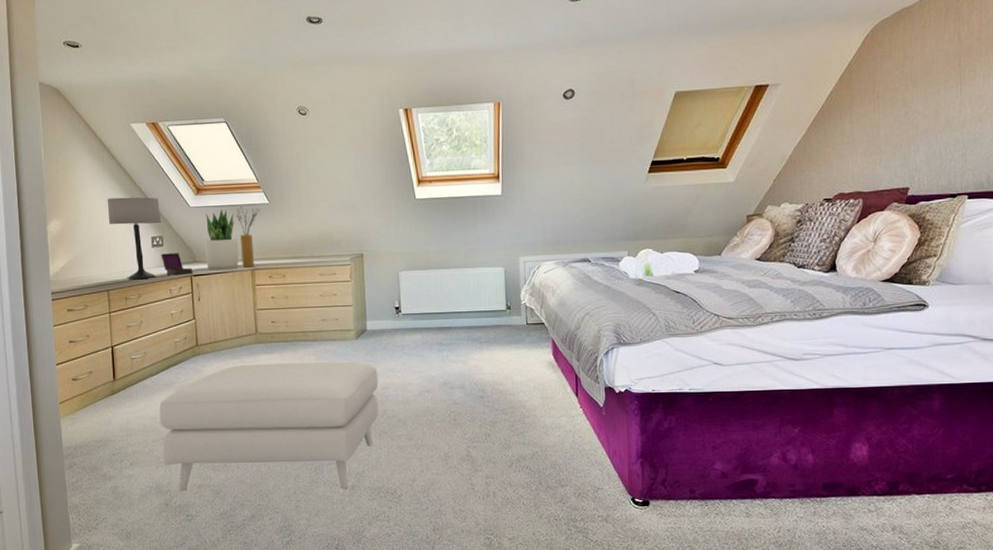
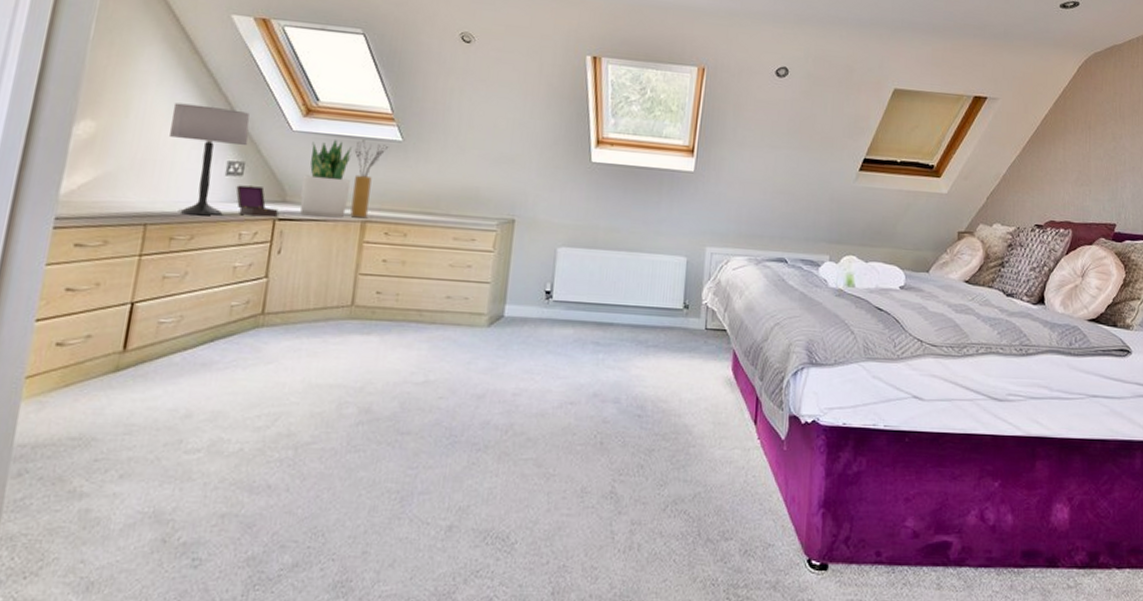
ottoman: present [159,362,379,491] -> none [174,346,510,529]

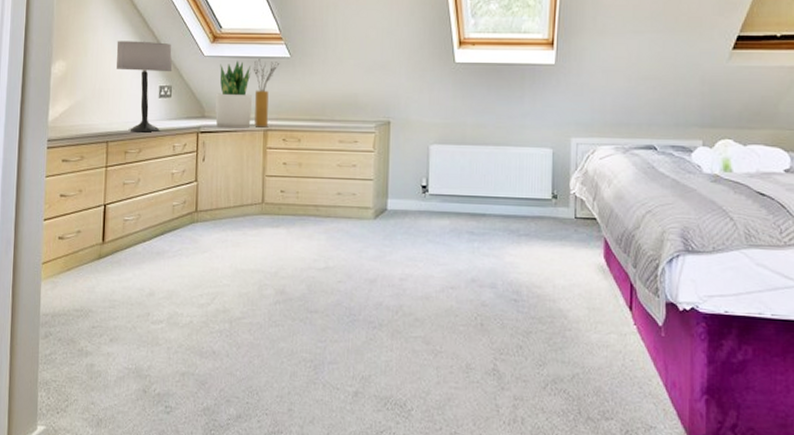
jewelry box: present [235,184,279,218] -> none [167,104,200,131]

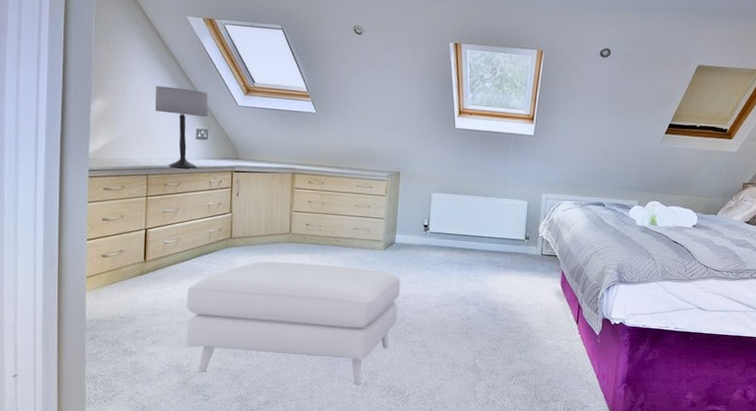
ottoman: none [147,238,396,395] -> present [186,261,401,385]
planter: present [215,60,252,129] -> none [248,111,281,171]
vase: present [253,59,279,128] -> none [282,112,306,171]

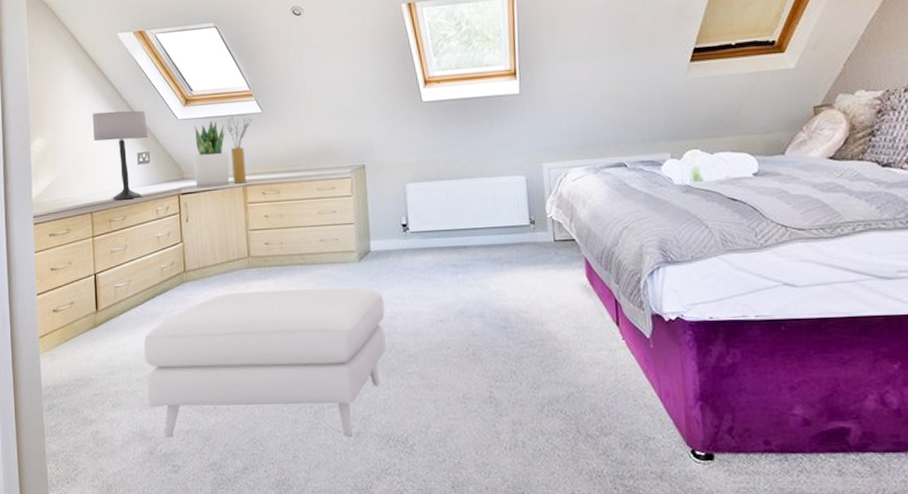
planter: none [248,111,281,171] -> present [192,120,230,188]
vase: none [282,112,306,171] -> present [226,117,251,184]

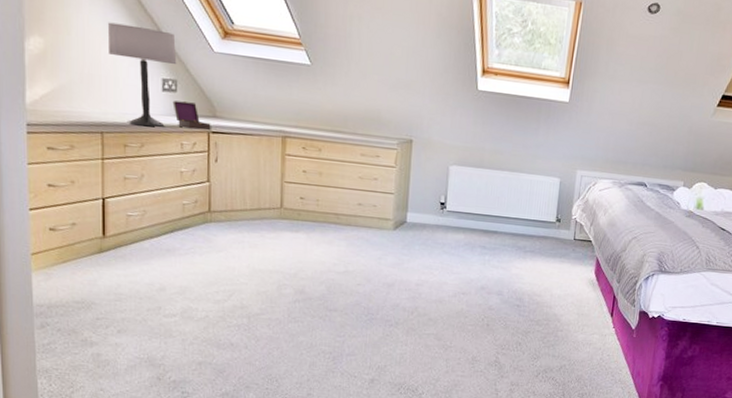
ottoman: present [143,288,386,437] -> none [157,239,413,381]
jewelry box: none [147,169,181,195] -> present [172,100,211,131]
planter: present [192,120,230,188] -> none [227,61,269,133]
vase: present [226,117,251,184] -> none [270,62,298,134]

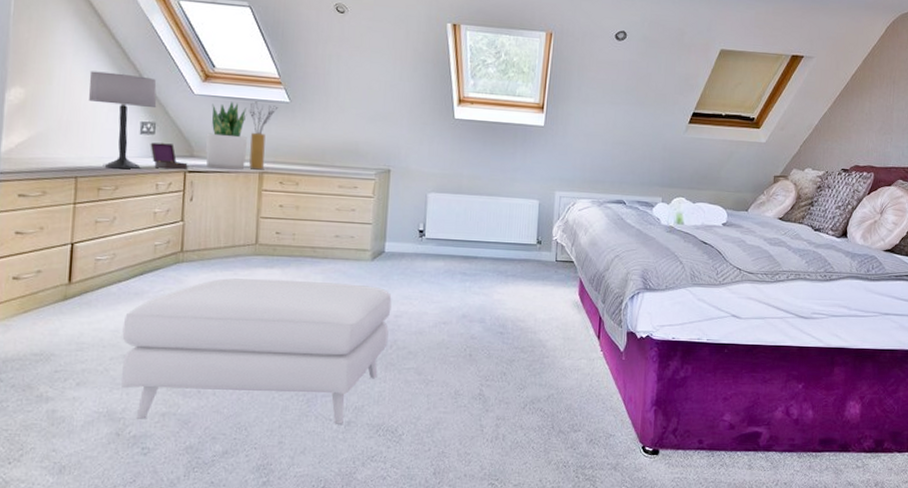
ottoman: none [157,239,413,381] -> present [121,278,392,424]
planter: none [227,61,269,133] -> present [205,101,247,170]
vase: none [270,62,298,134] -> present [248,101,277,170]

